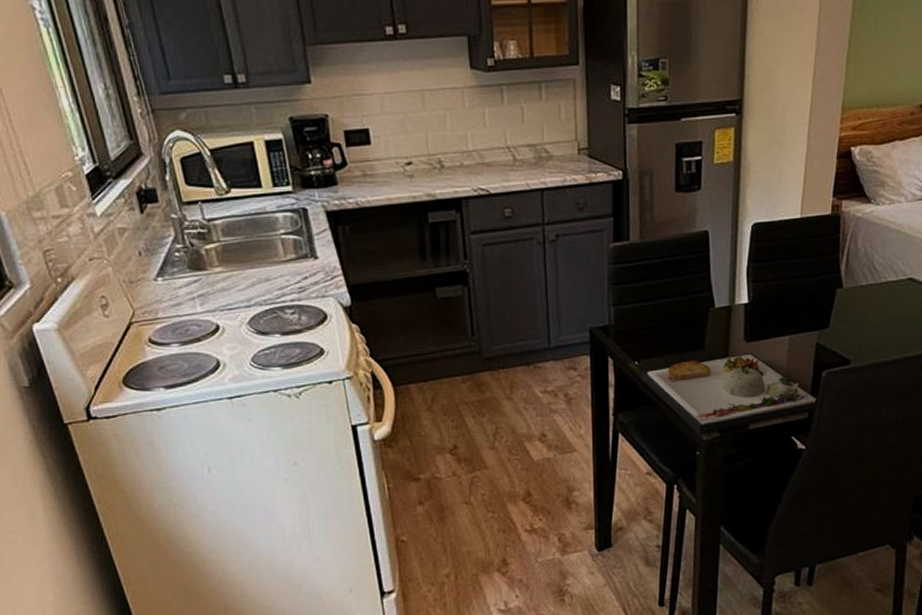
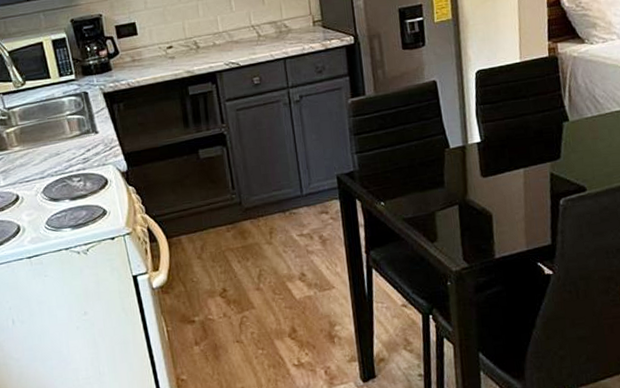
dinner plate: present [641,352,817,434] -> none [388,186,559,266]

